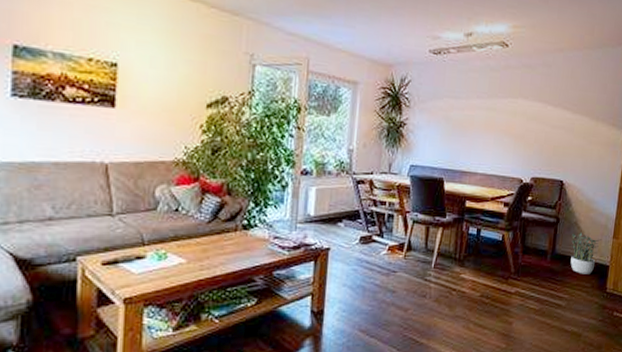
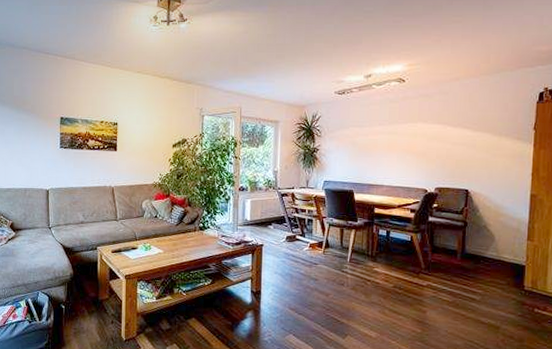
potted plant: present [570,232,602,274] -> none [479,234,514,273]

